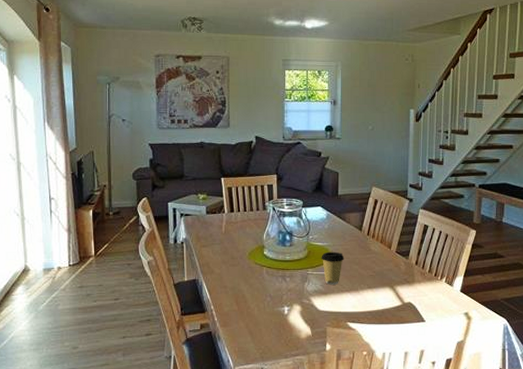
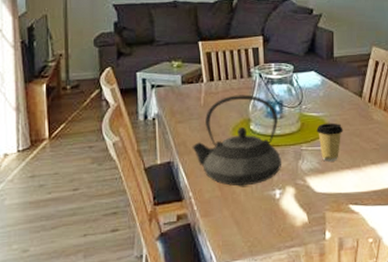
teapot: none [214,225,291,303] -> present [192,94,282,186]

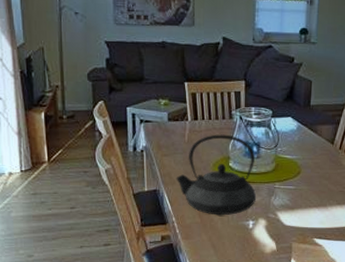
coffee cup: present [316,122,343,162] -> none [289,165,314,200]

